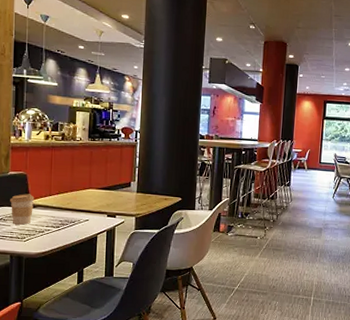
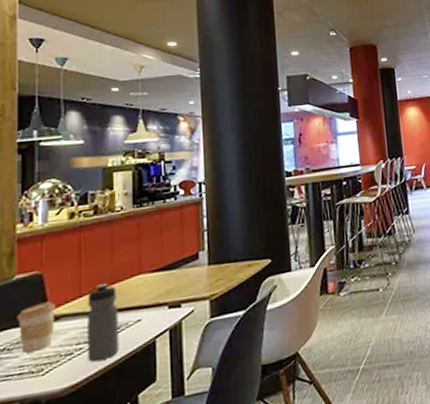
water bottle: none [53,189,74,241] -> present [86,282,119,362]

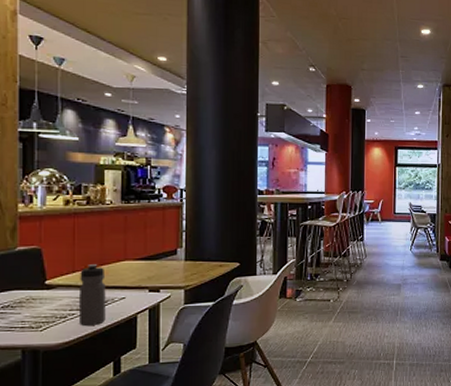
coffee cup: present [17,301,56,353] -> none [19,272,53,311]

